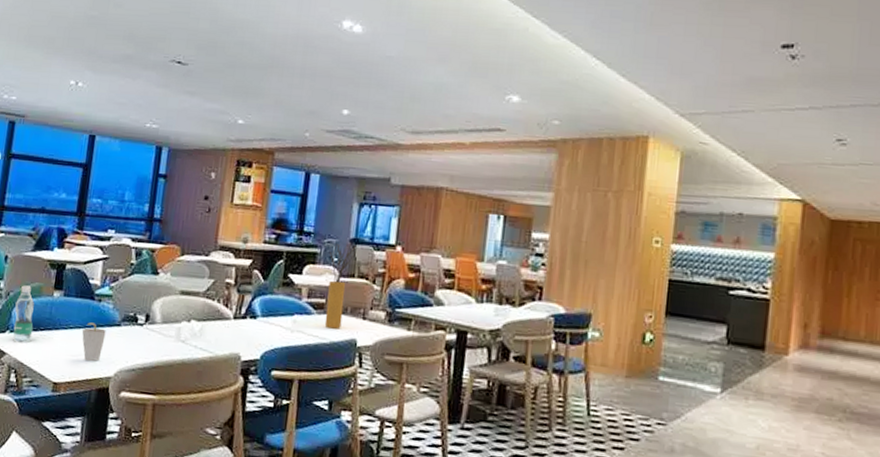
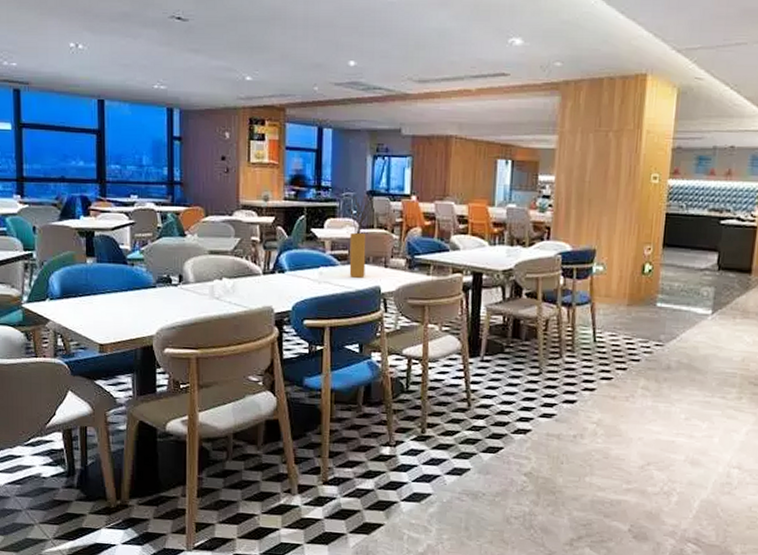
bottle: present [13,285,35,344] -> none [51,254,72,310]
cup: present [81,322,106,362] -> none [119,286,143,323]

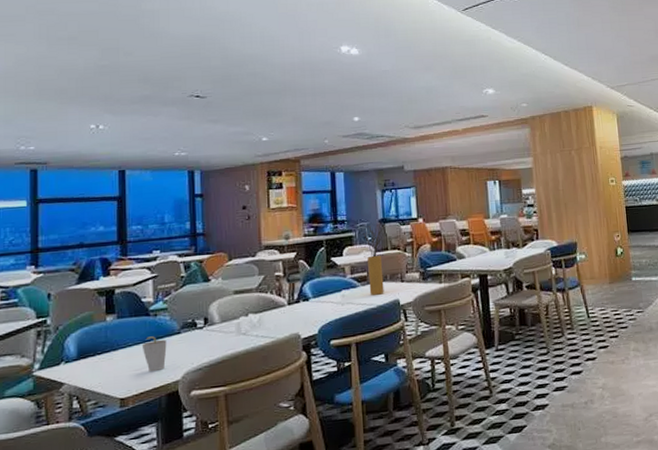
cup: none [119,286,143,323] -> present [141,336,167,372]

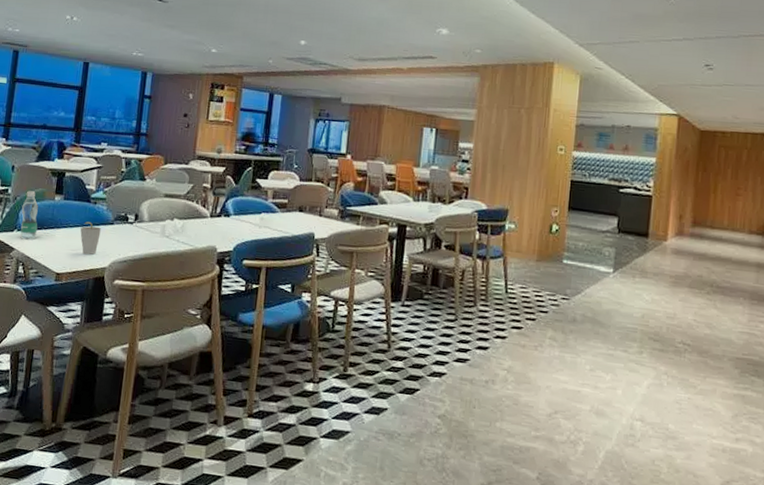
bottle: none [66,316,90,371] -> present [20,191,39,241]
vase: present [362,222,386,295] -> none [287,152,315,225]

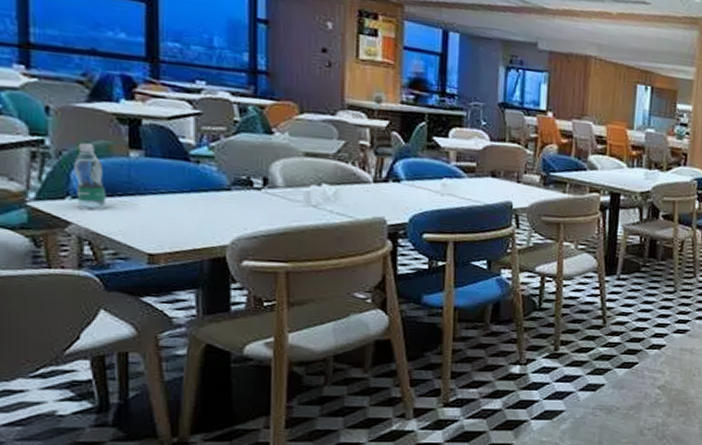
cup: present [80,221,101,255] -> none [178,186,212,230]

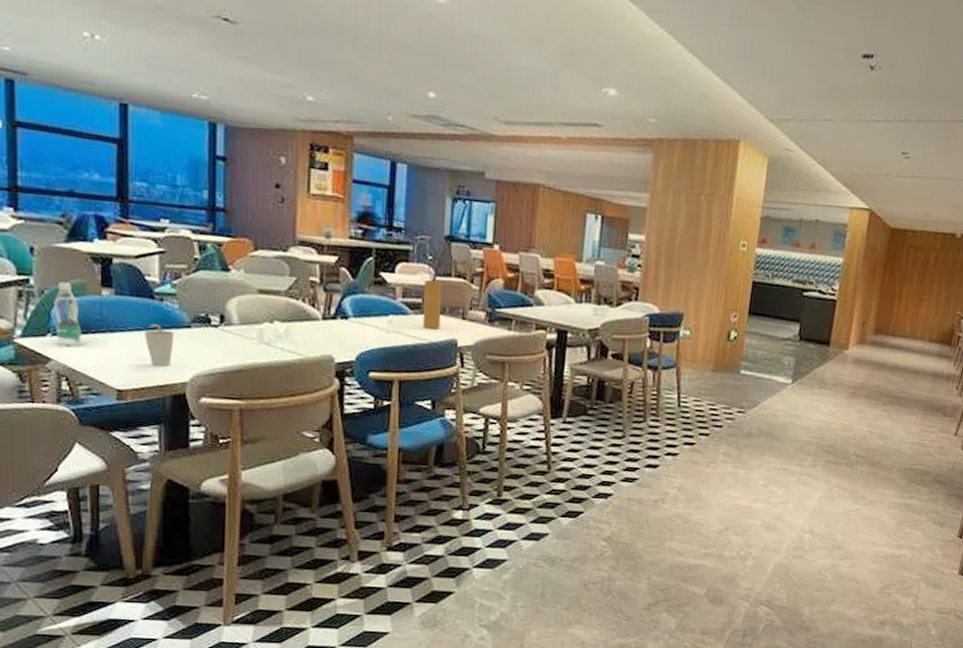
cup: none [178,186,212,230] -> present [143,324,174,367]
vase: none [476,106,507,192] -> present [422,240,453,330]

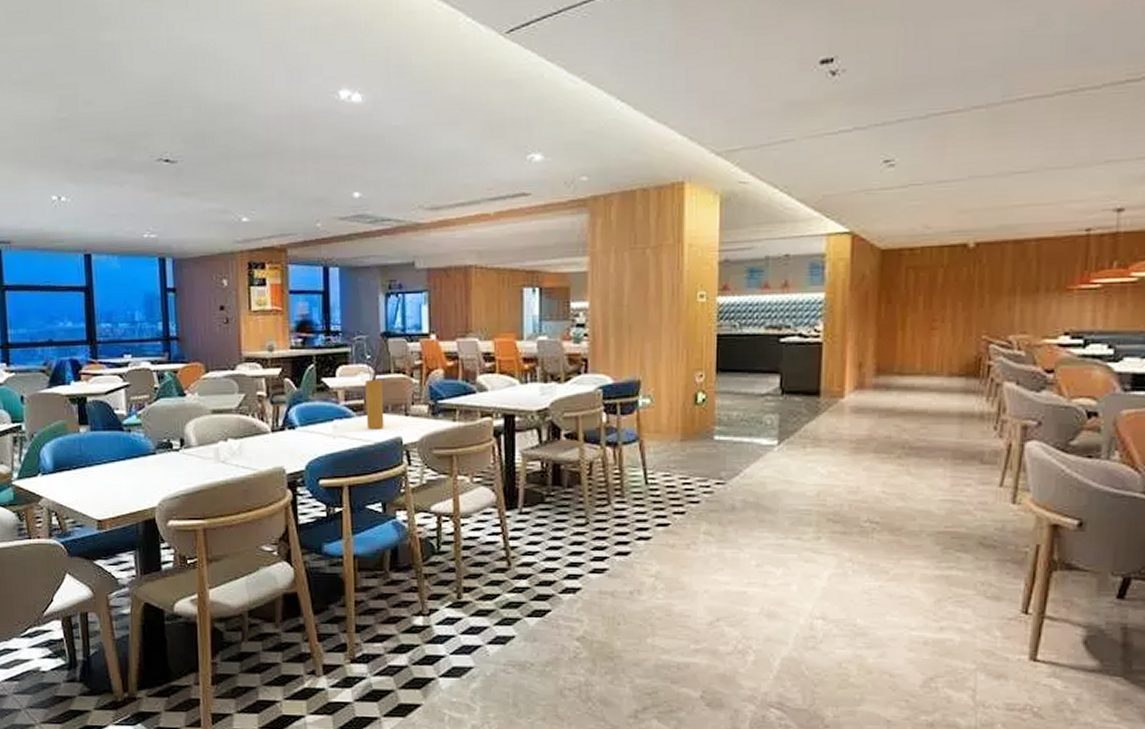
bottle: present [54,282,82,348] -> none [41,425,66,485]
cup: present [143,324,174,367] -> none [116,454,142,495]

